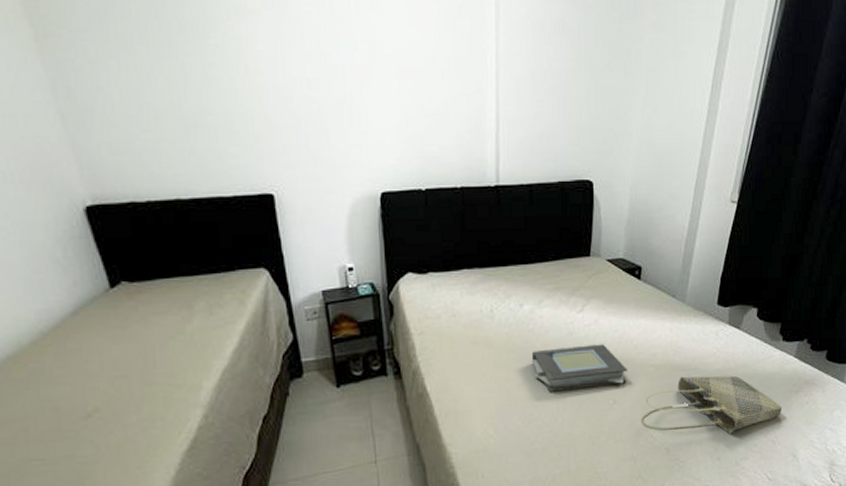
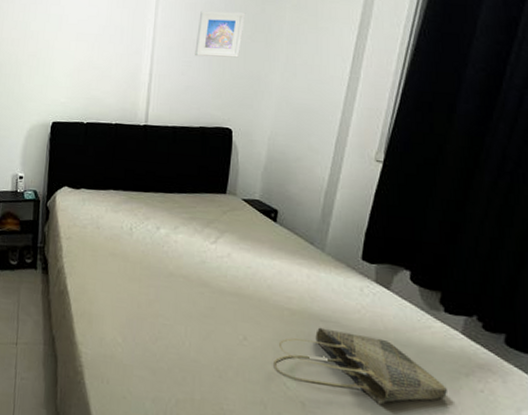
book: present [531,344,629,392] -> none [163,272,261,322]
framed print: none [547,31,602,94] -> present [195,10,246,58]

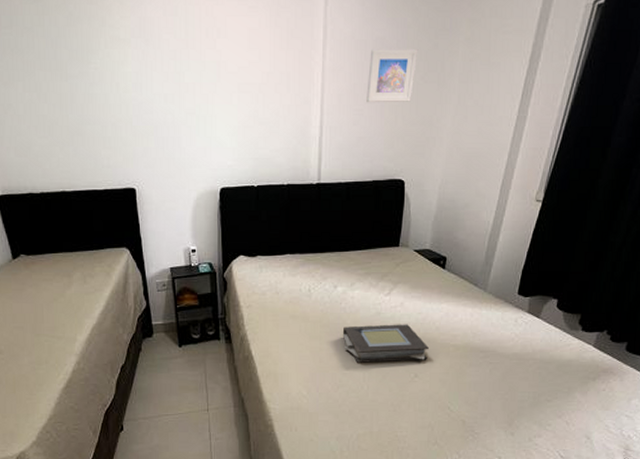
book: none [163,272,261,322] -> present [342,324,430,363]
tote bag: present [273,327,447,405] -> none [440,357,578,412]

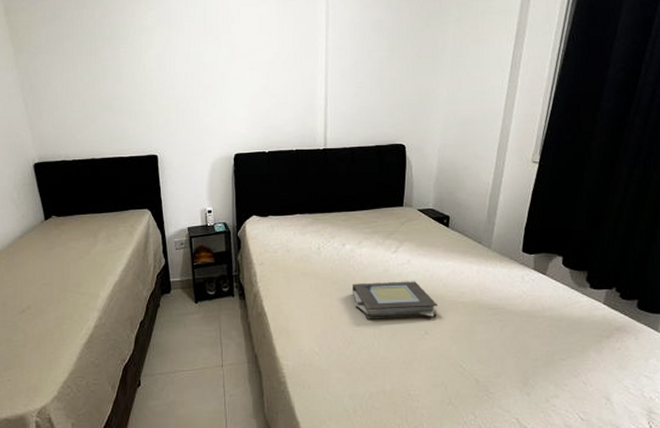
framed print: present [366,48,419,103] -> none [366,28,412,77]

